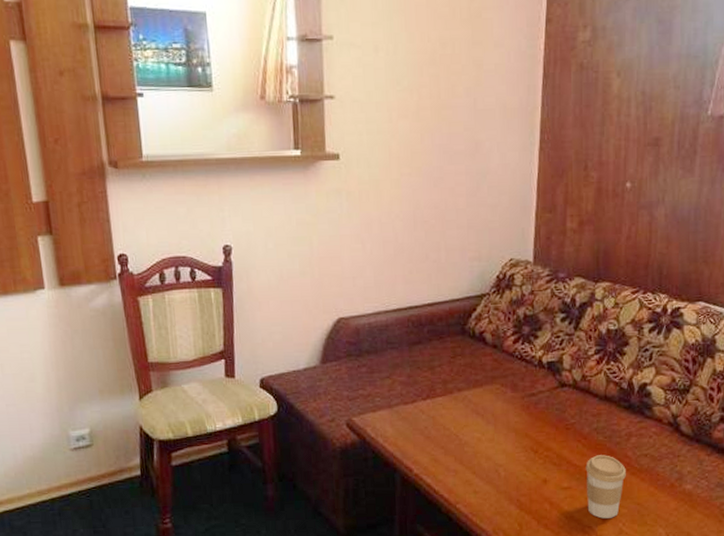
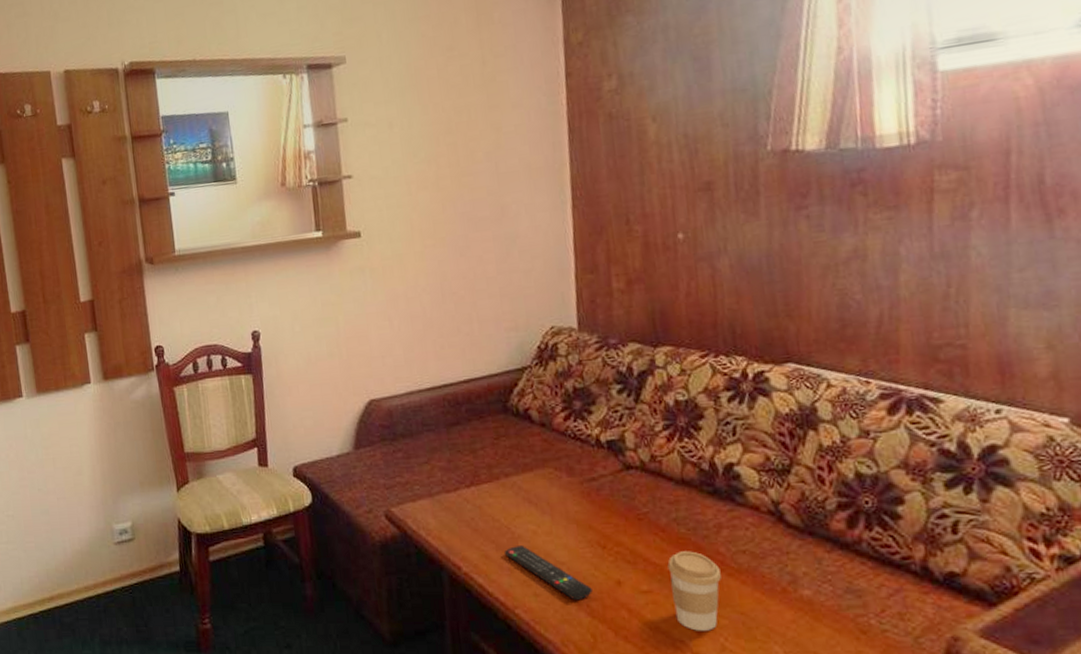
remote control: none [452,451,523,496] -> present [505,546,593,601]

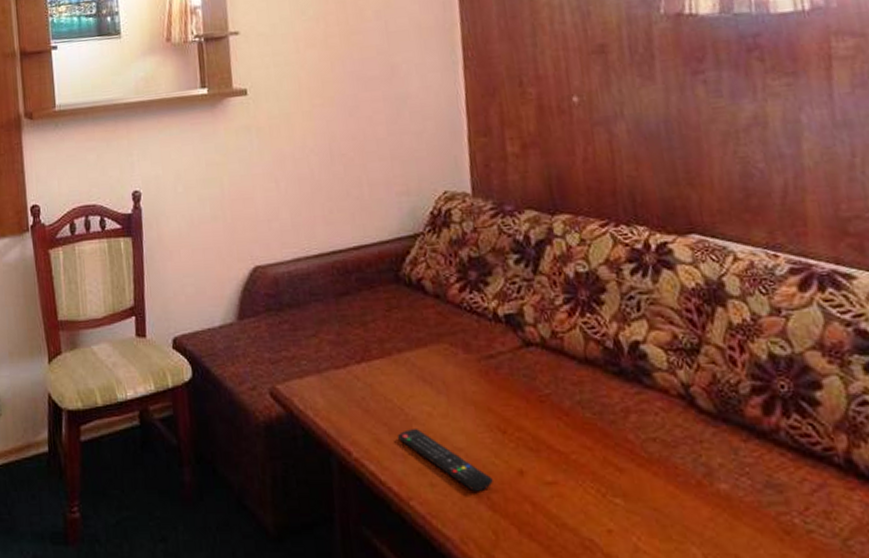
coffee cup: present [667,551,721,631] -> none [573,438,631,529]

